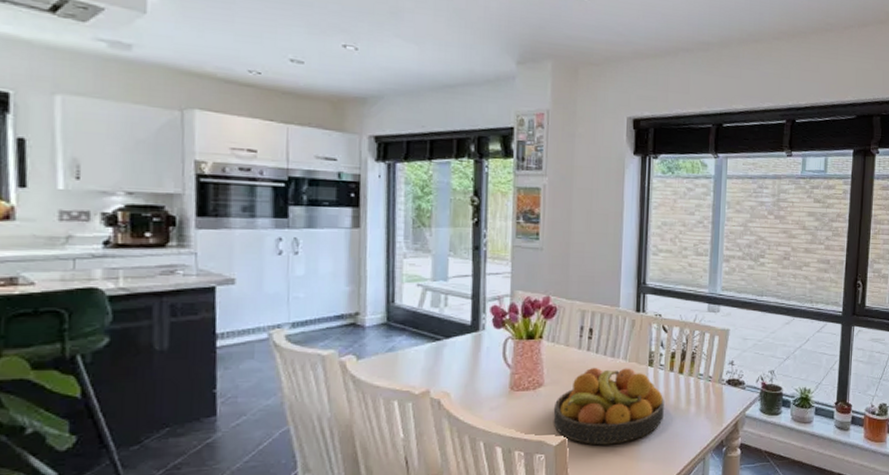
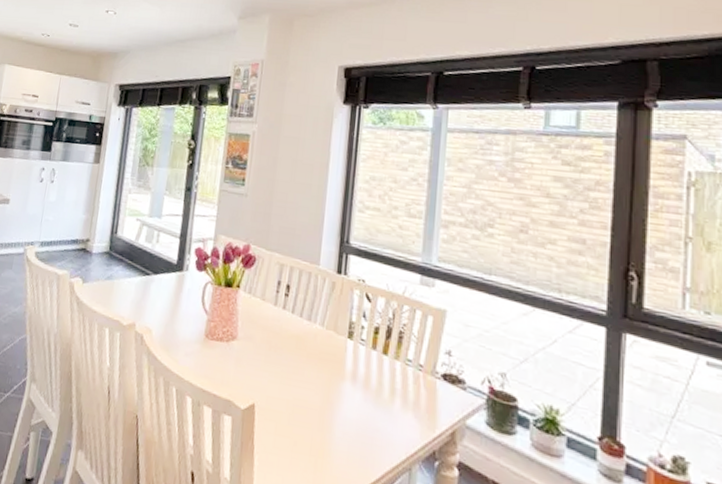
fruit bowl: present [553,367,664,445] -> none [243,328,364,424]

